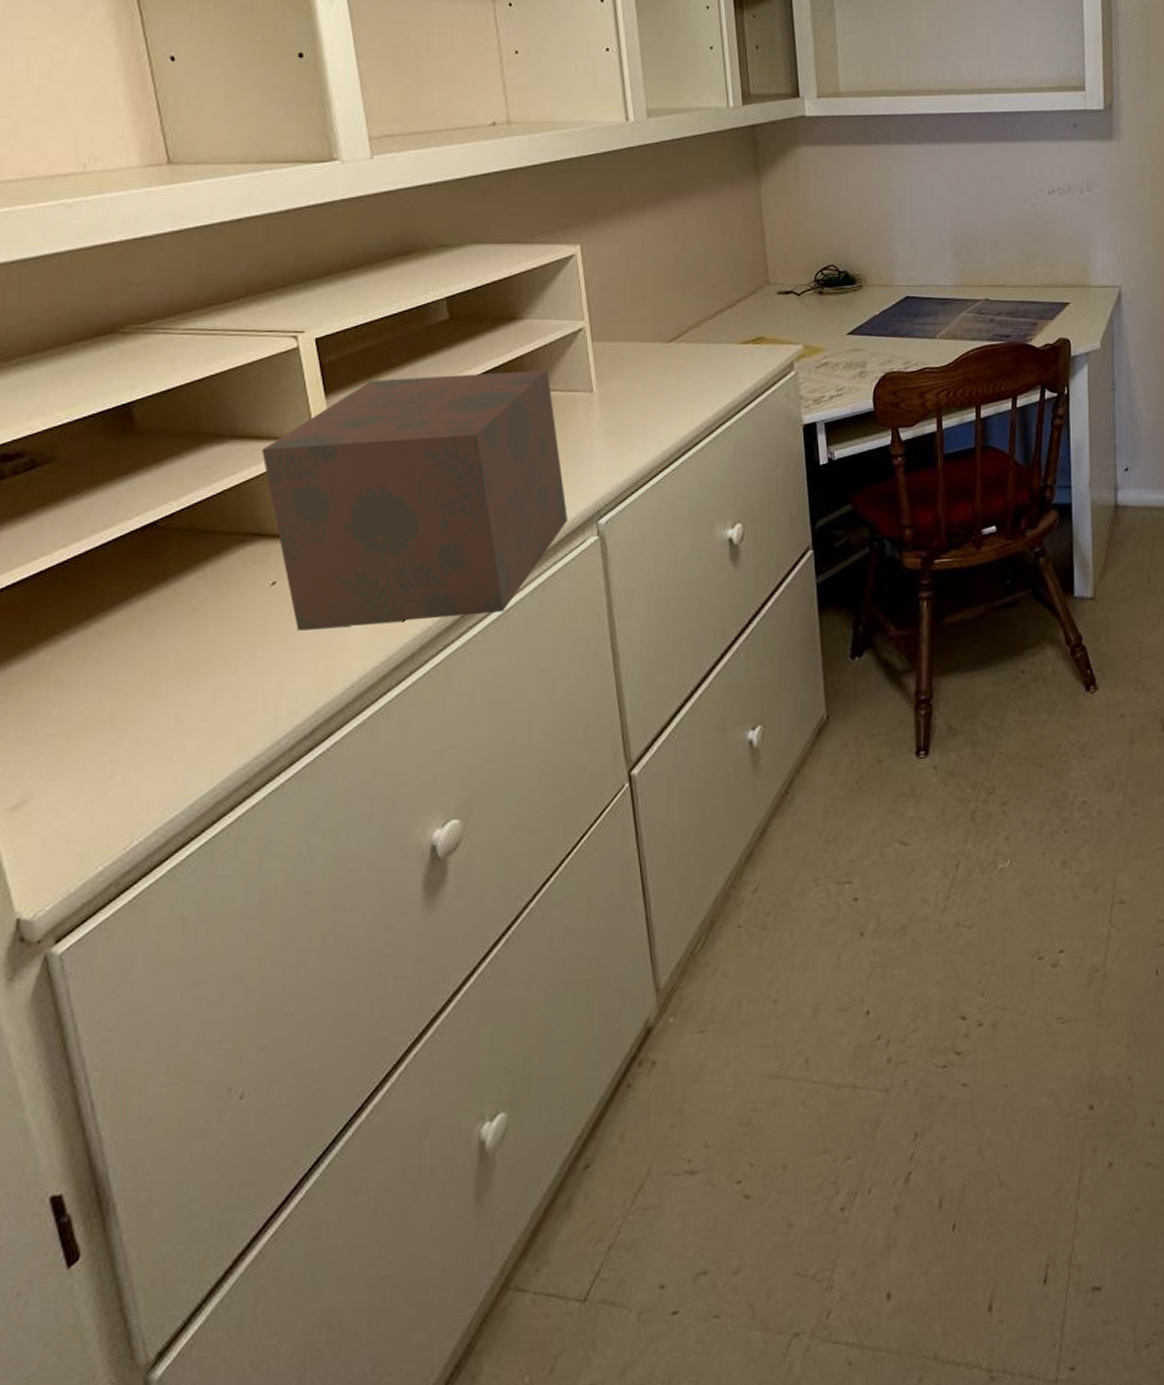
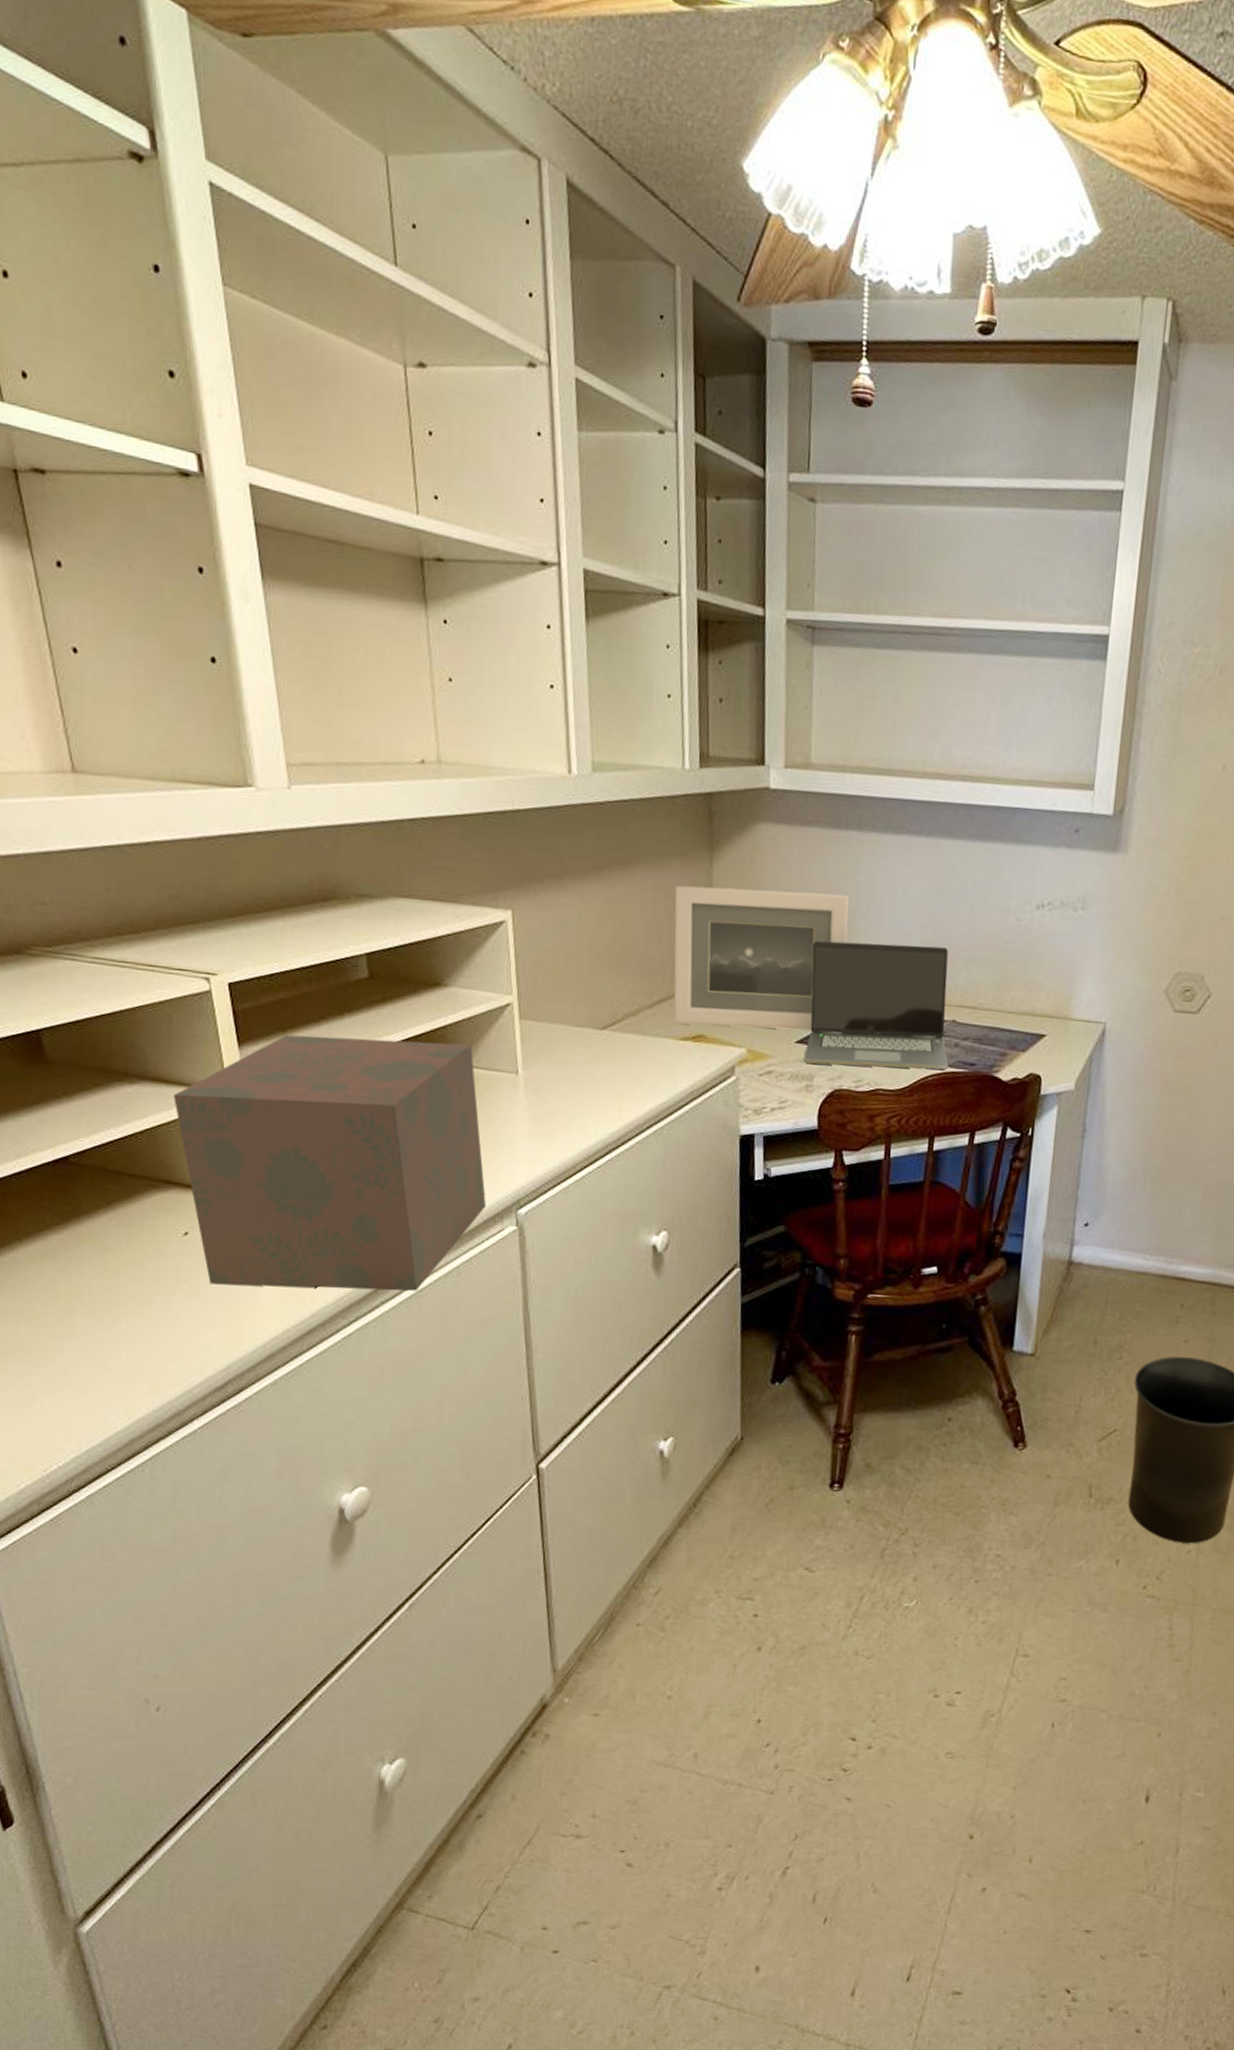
picture frame: none [728,199,885,329] -> present [673,885,850,1030]
laptop: none [855,236,987,353] -> present [803,941,949,1070]

